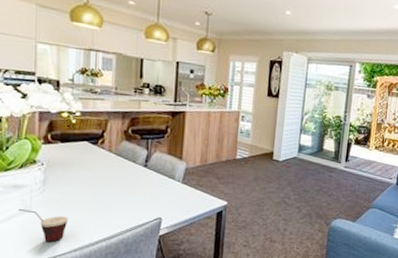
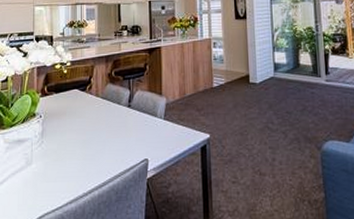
cup: present [17,209,69,242] -> none [20,163,64,195]

